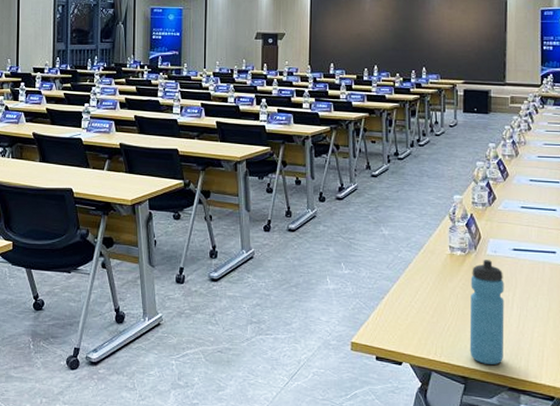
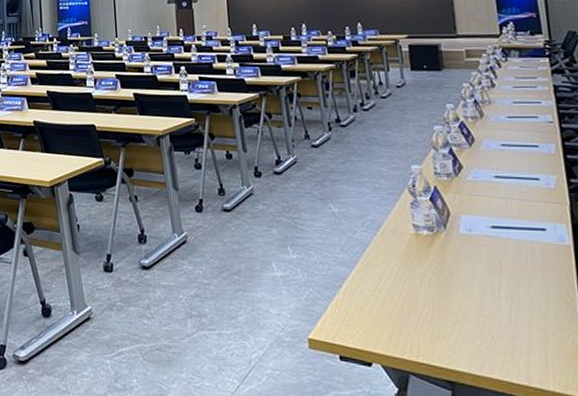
water bottle: present [469,260,505,365] -> none [443,240,497,368]

